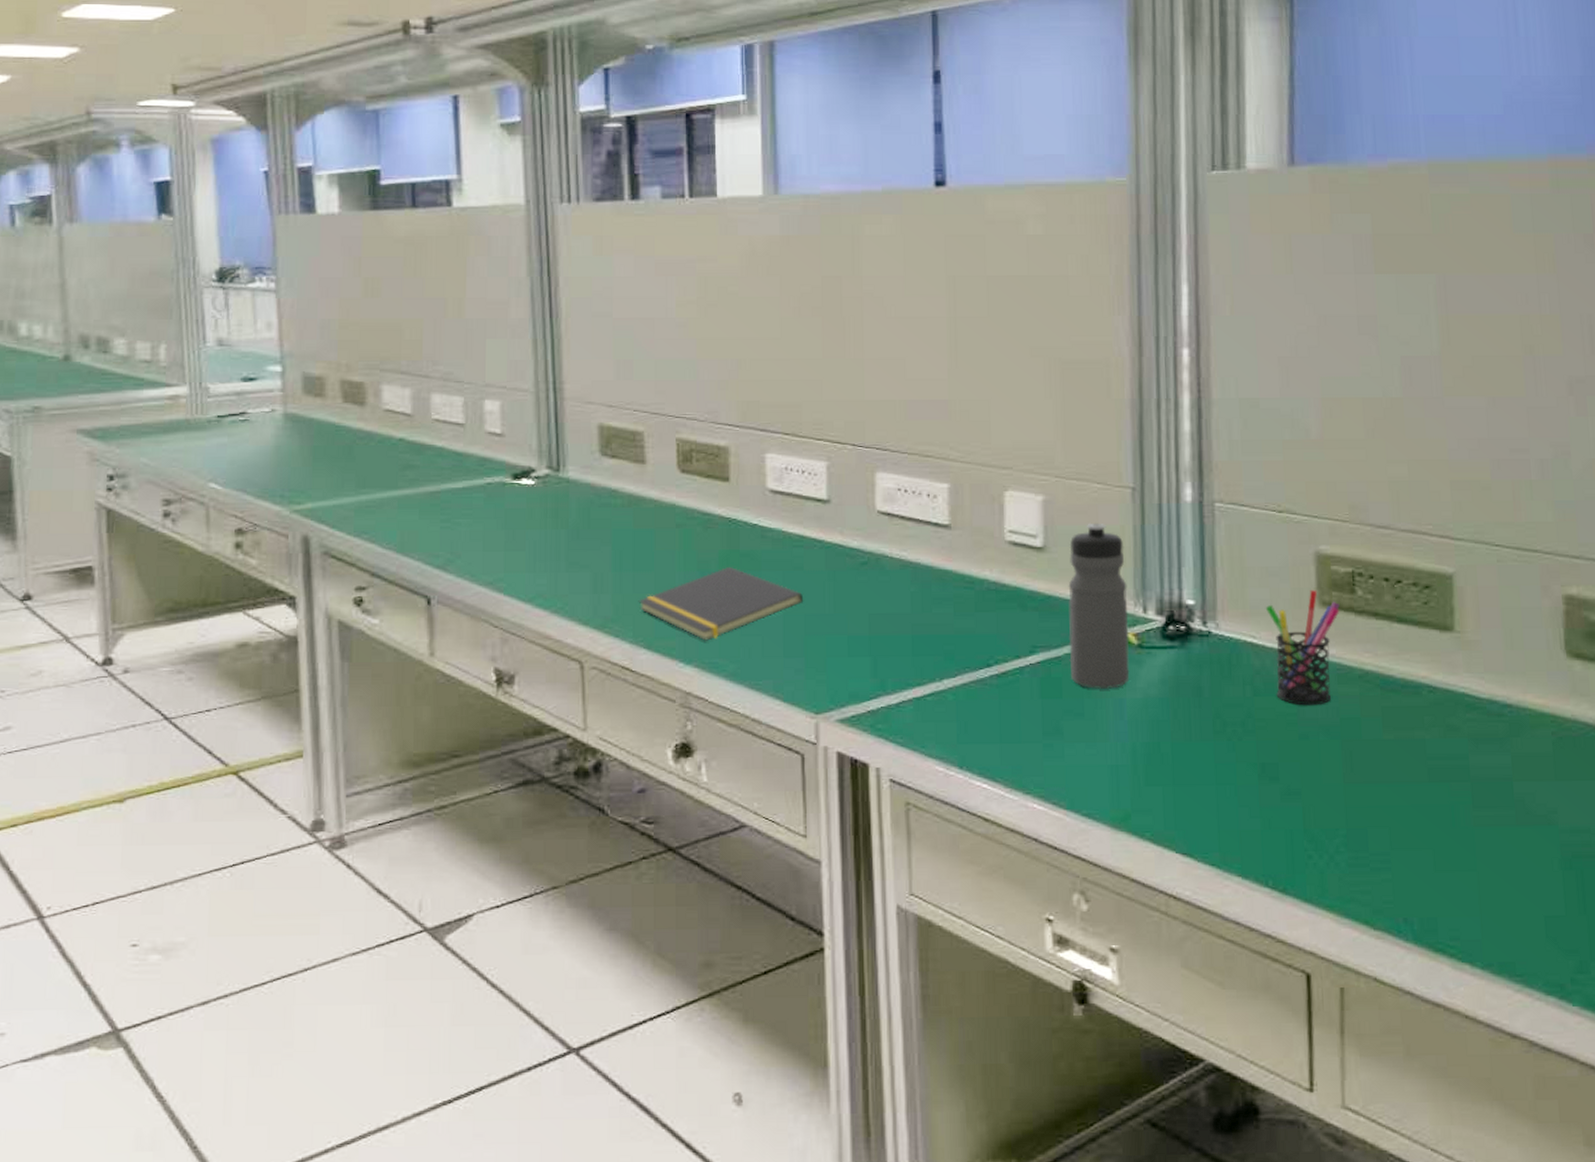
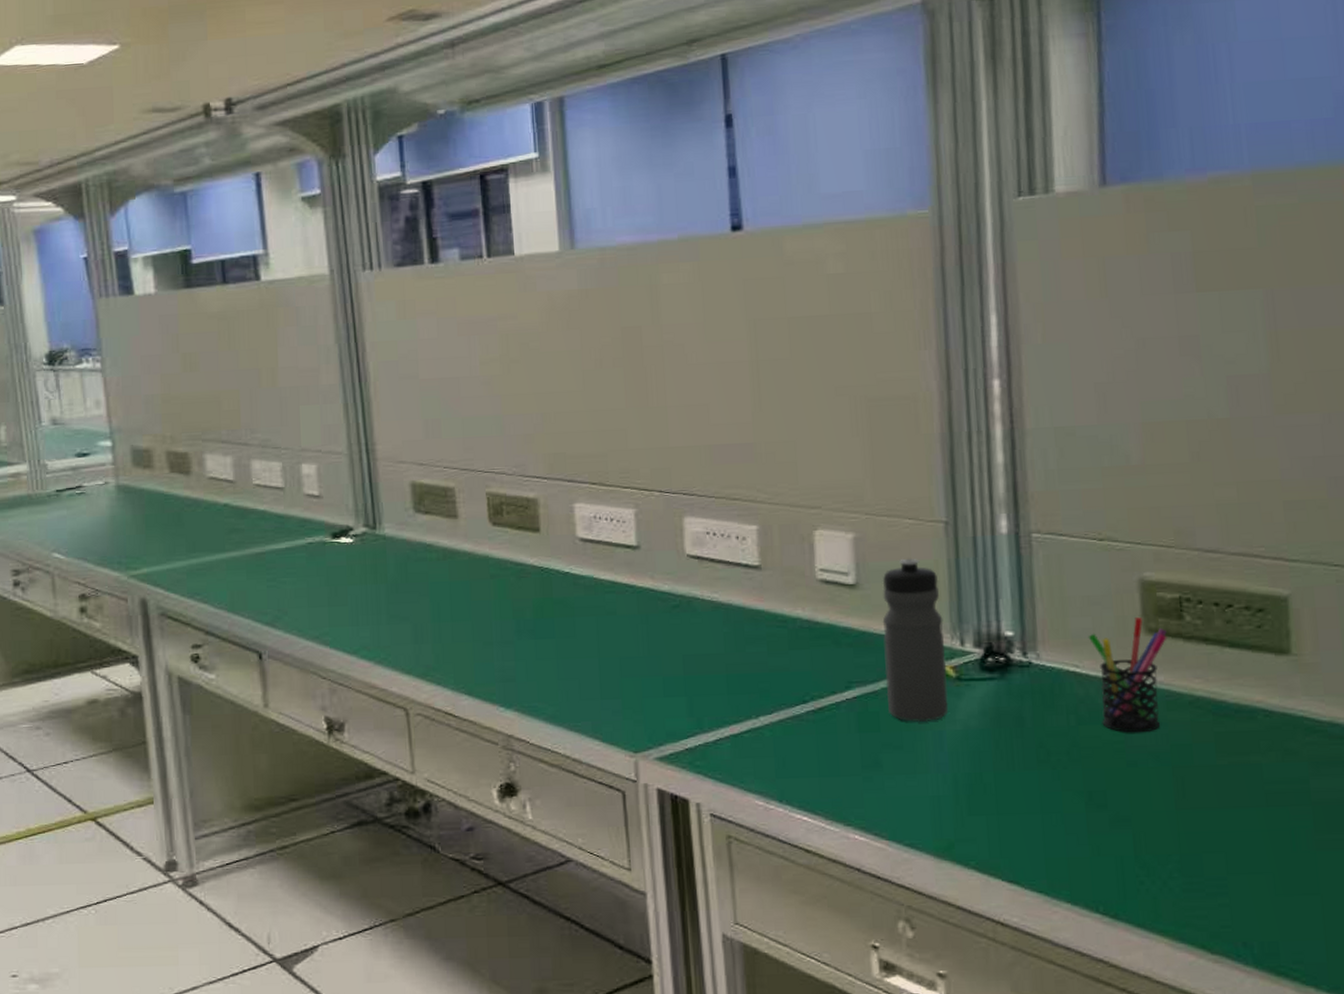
notepad: present [638,567,804,641] -> none [457,614,618,686]

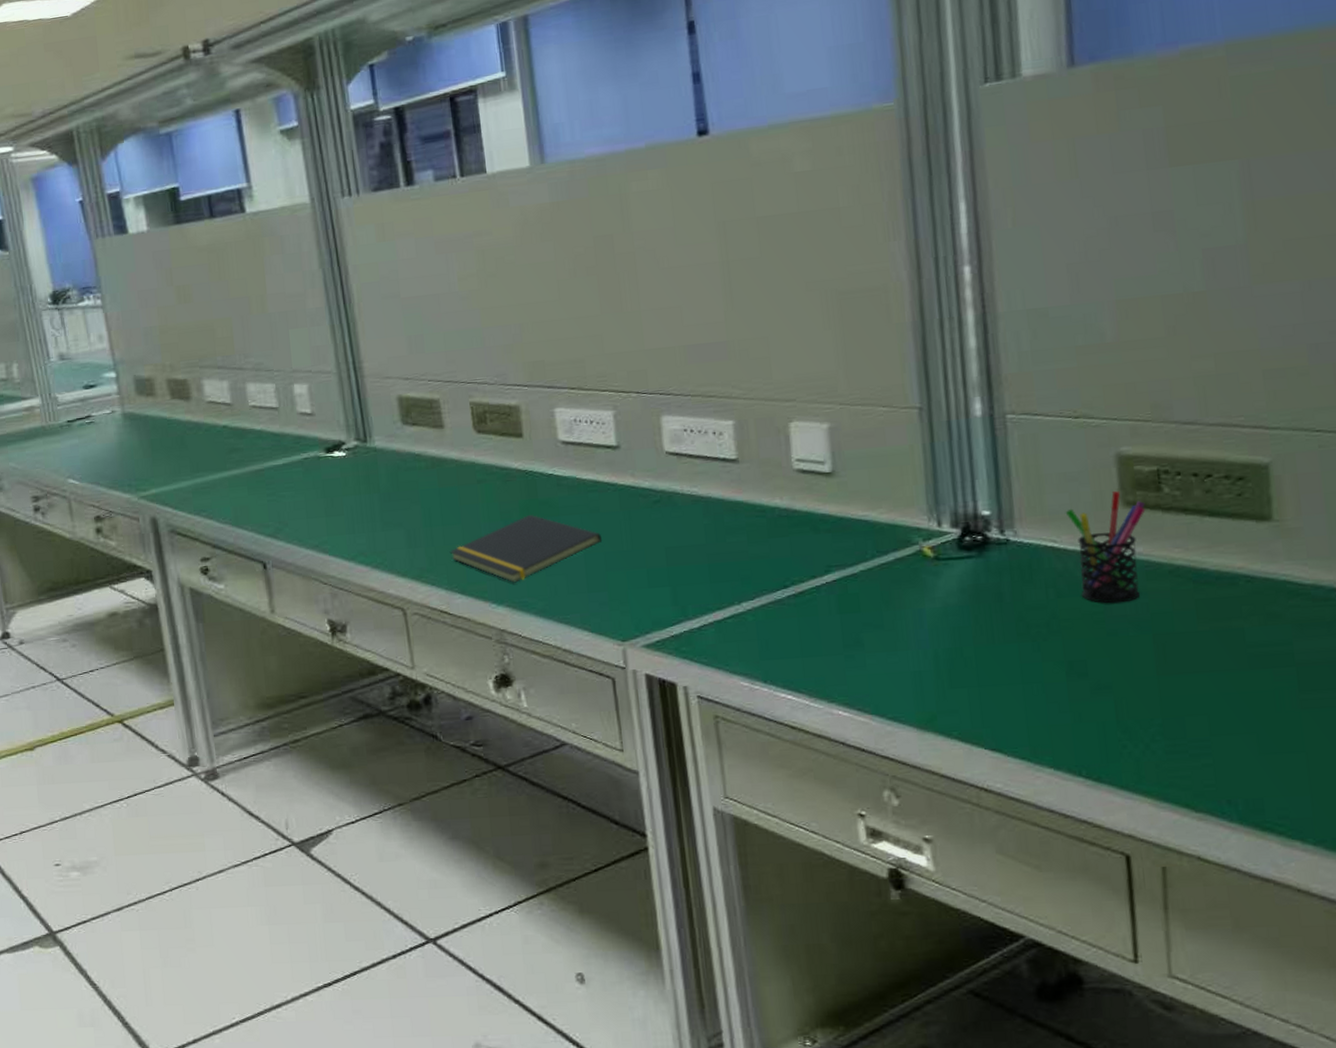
notepad: none [457,614,618,686] -> present [449,515,603,583]
water bottle: present [882,558,949,722] -> none [858,445,928,602]

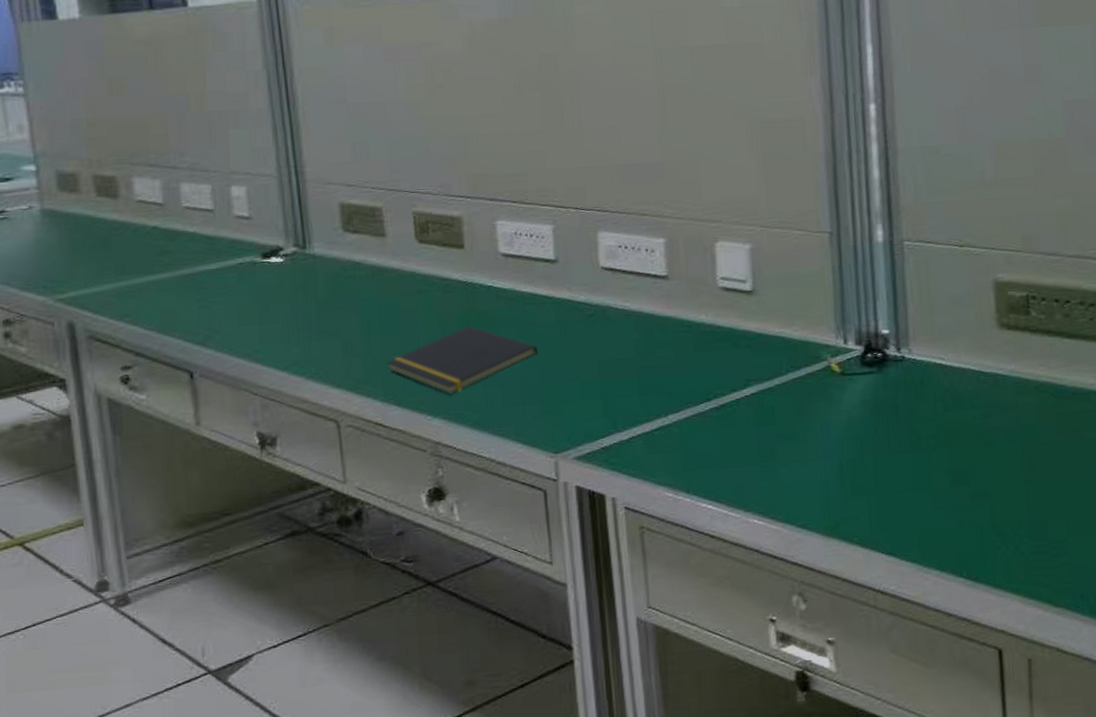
pen holder: present [1065,490,1146,604] -> none [951,313,1017,417]

